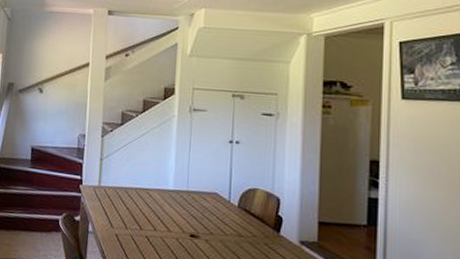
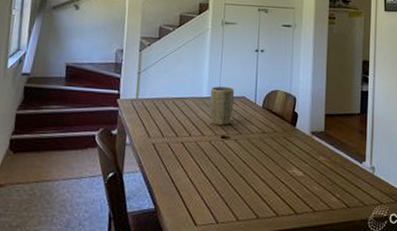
plant pot: none [176,179,205,223] -> present [209,86,235,126]

